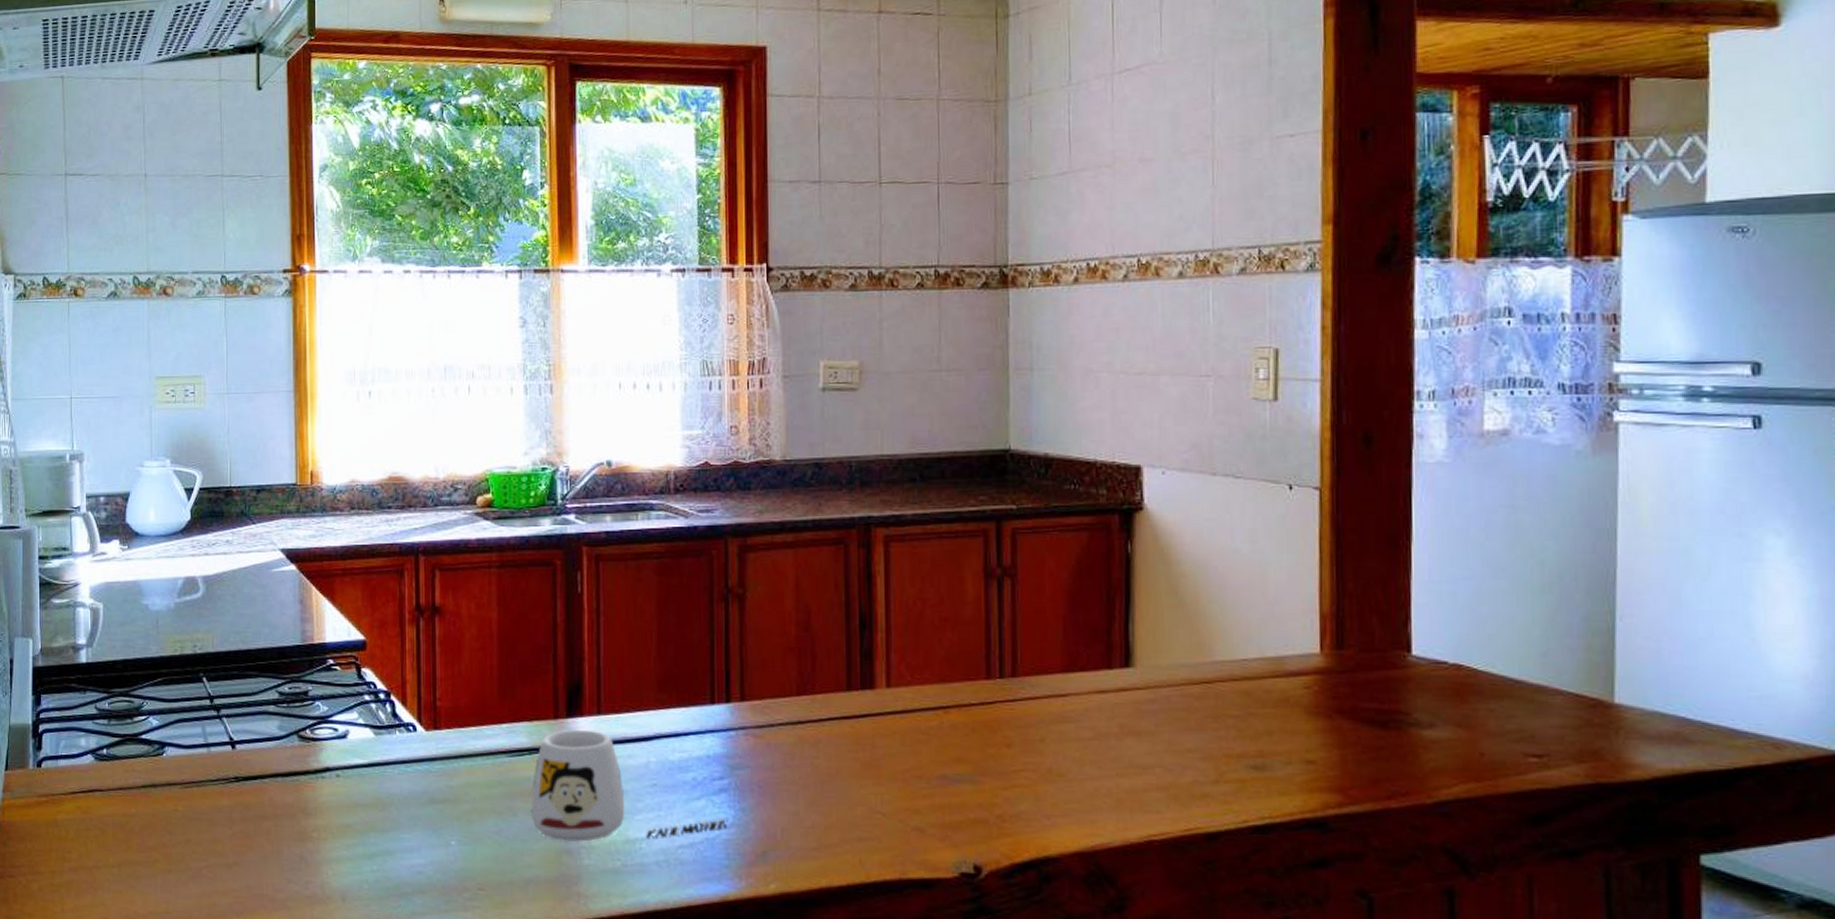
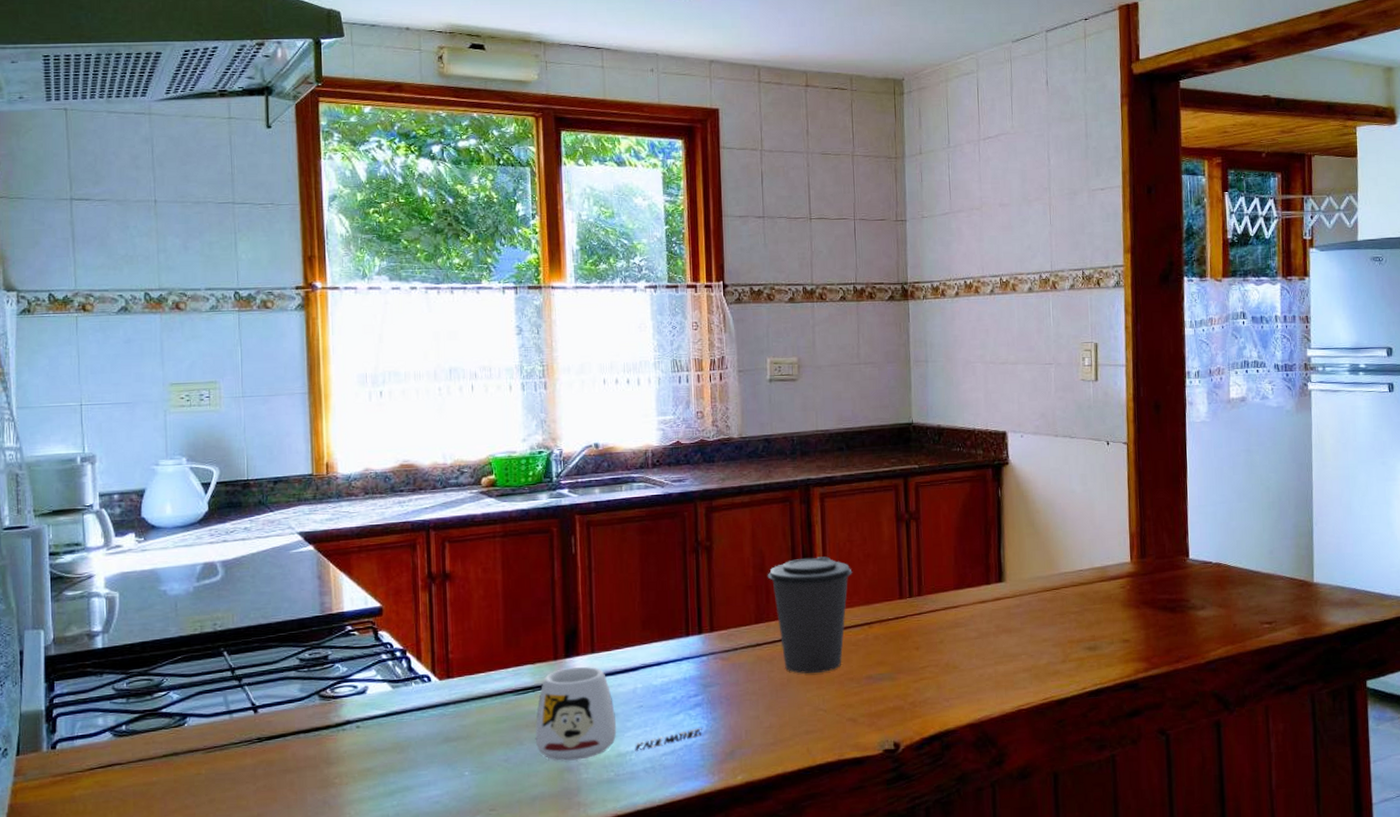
coffee cup: none [813,617,924,766] -> present [767,556,853,674]

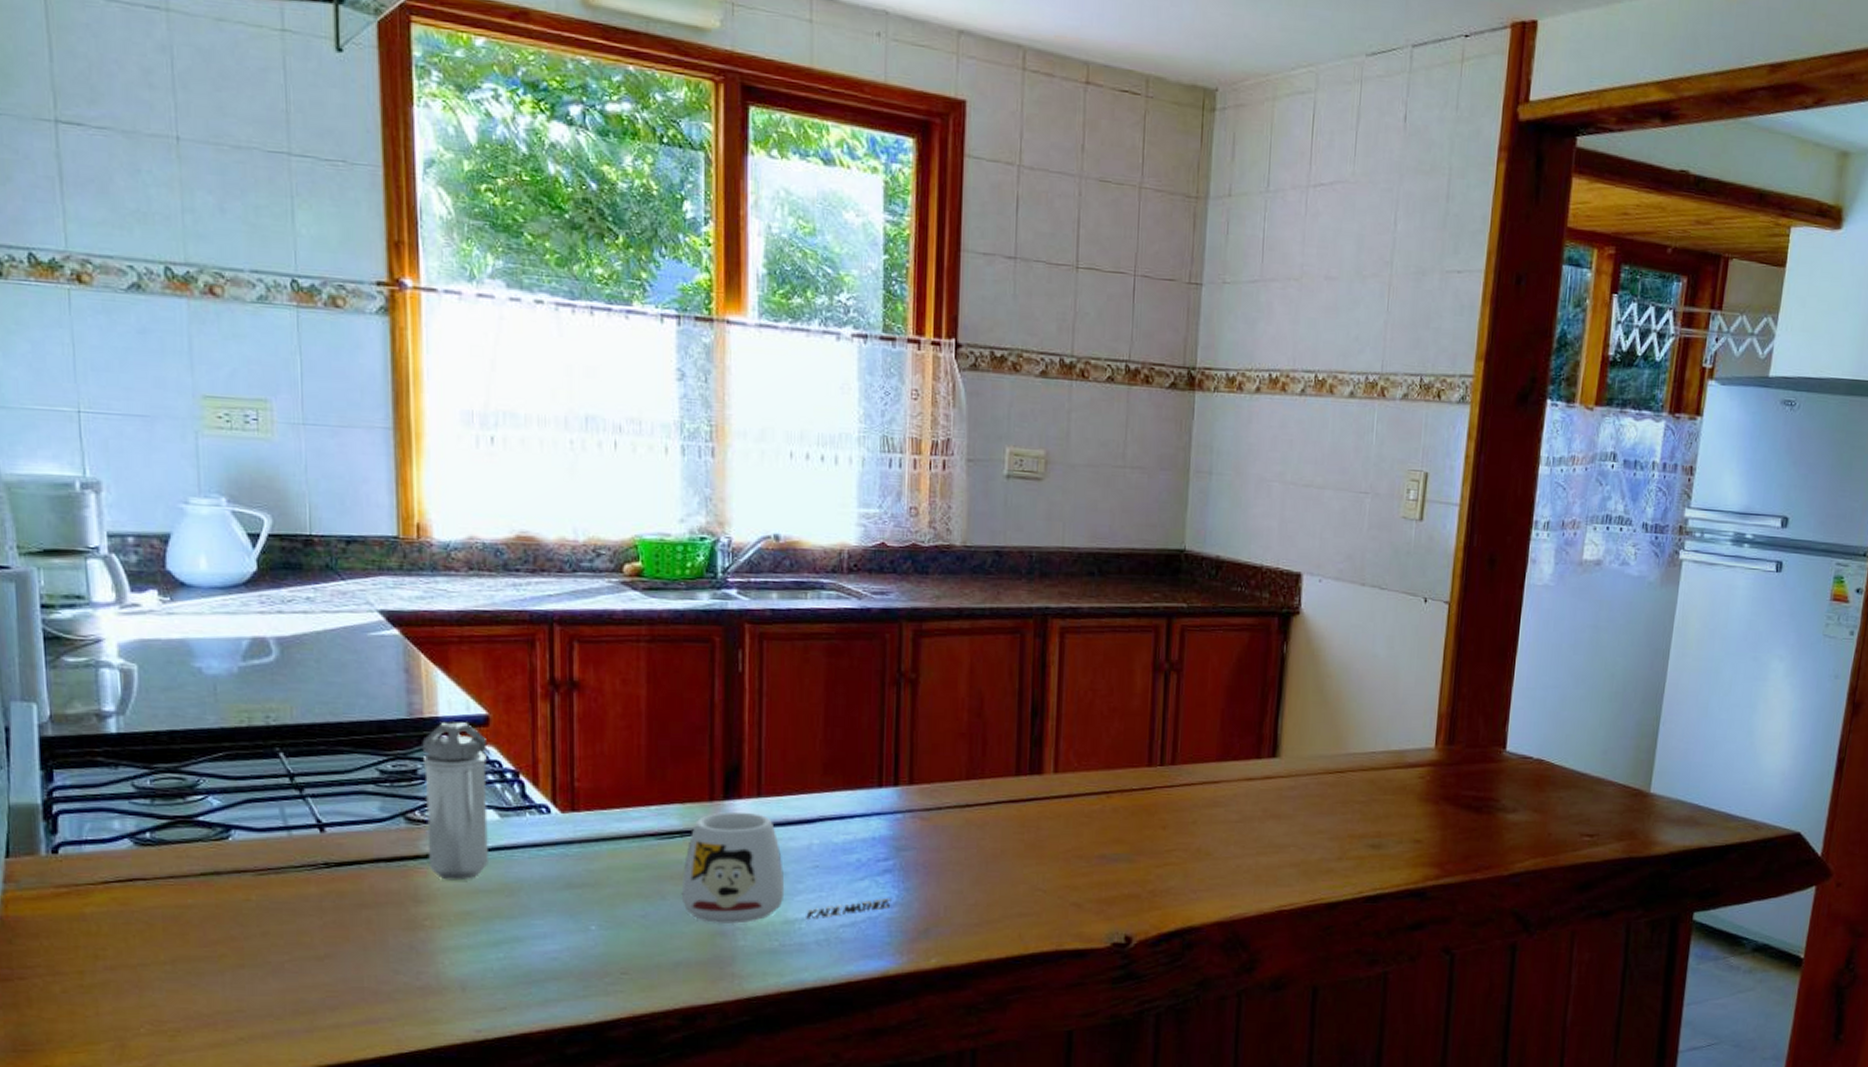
shaker: none [331,614,384,744] -> present [422,721,488,881]
coffee cup: present [767,556,853,674] -> none [985,705,1093,847]

